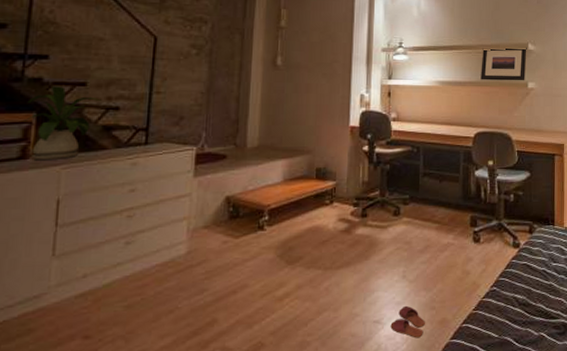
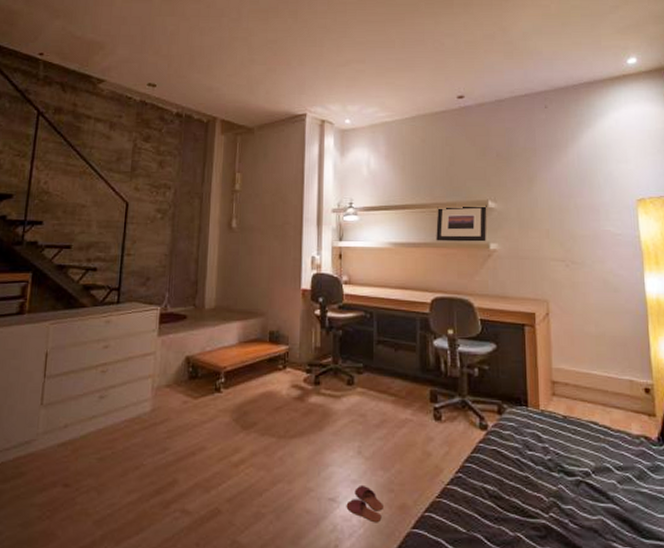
house plant: present [24,86,102,161] -> none [22,248,83,317]

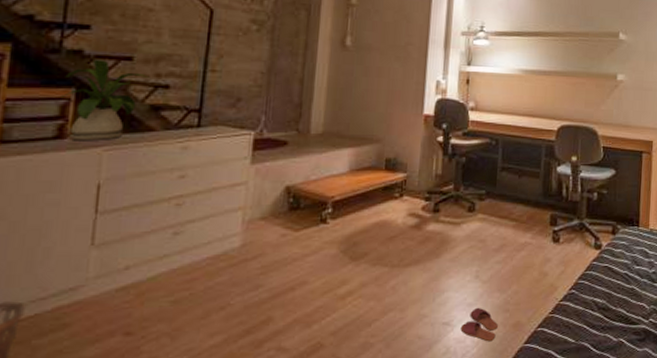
house plant: none [22,248,83,317] -> present [61,59,150,142]
picture frame: present [436,205,487,242] -> none [567,35,618,73]

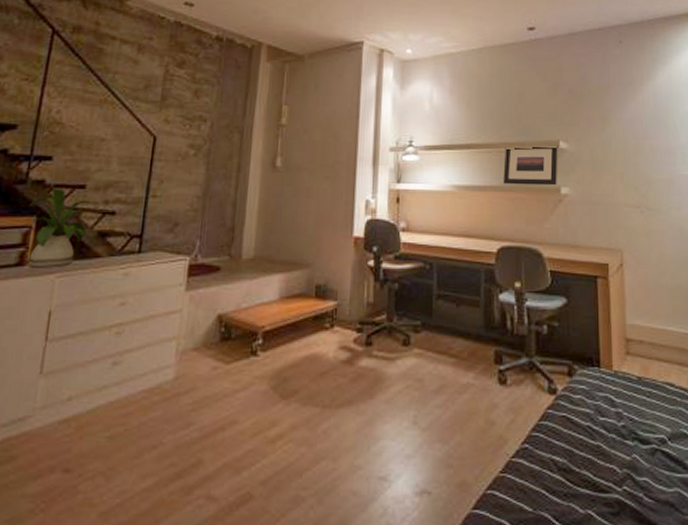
slippers: present [460,307,498,342] -> none [399,460,441,504]
picture frame: none [567,35,618,73] -> present [503,145,558,186]

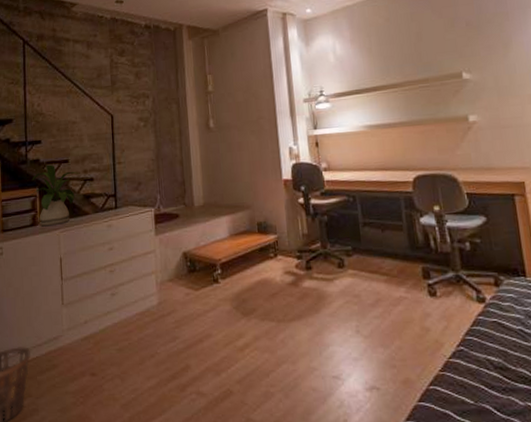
picture frame: present [503,145,558,186] -> none [409,77,465,119]

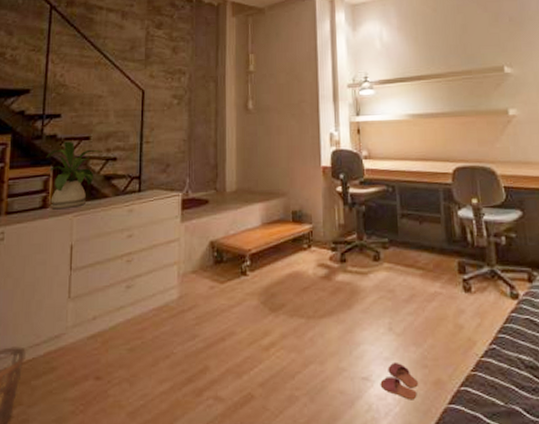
slippers: none [350,362,387,398] -> present [380,361,418,400]

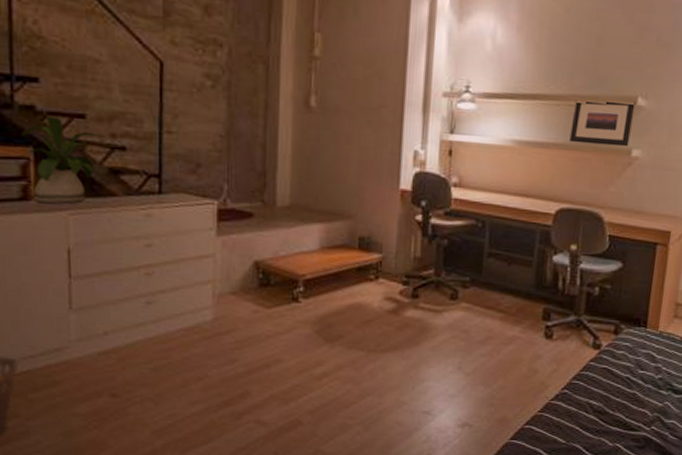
slippers: present [380,361,418,400] -> none [442,399,482,434]
picture frame: none [453,70,505,110] -> present [569,99,636,147]

